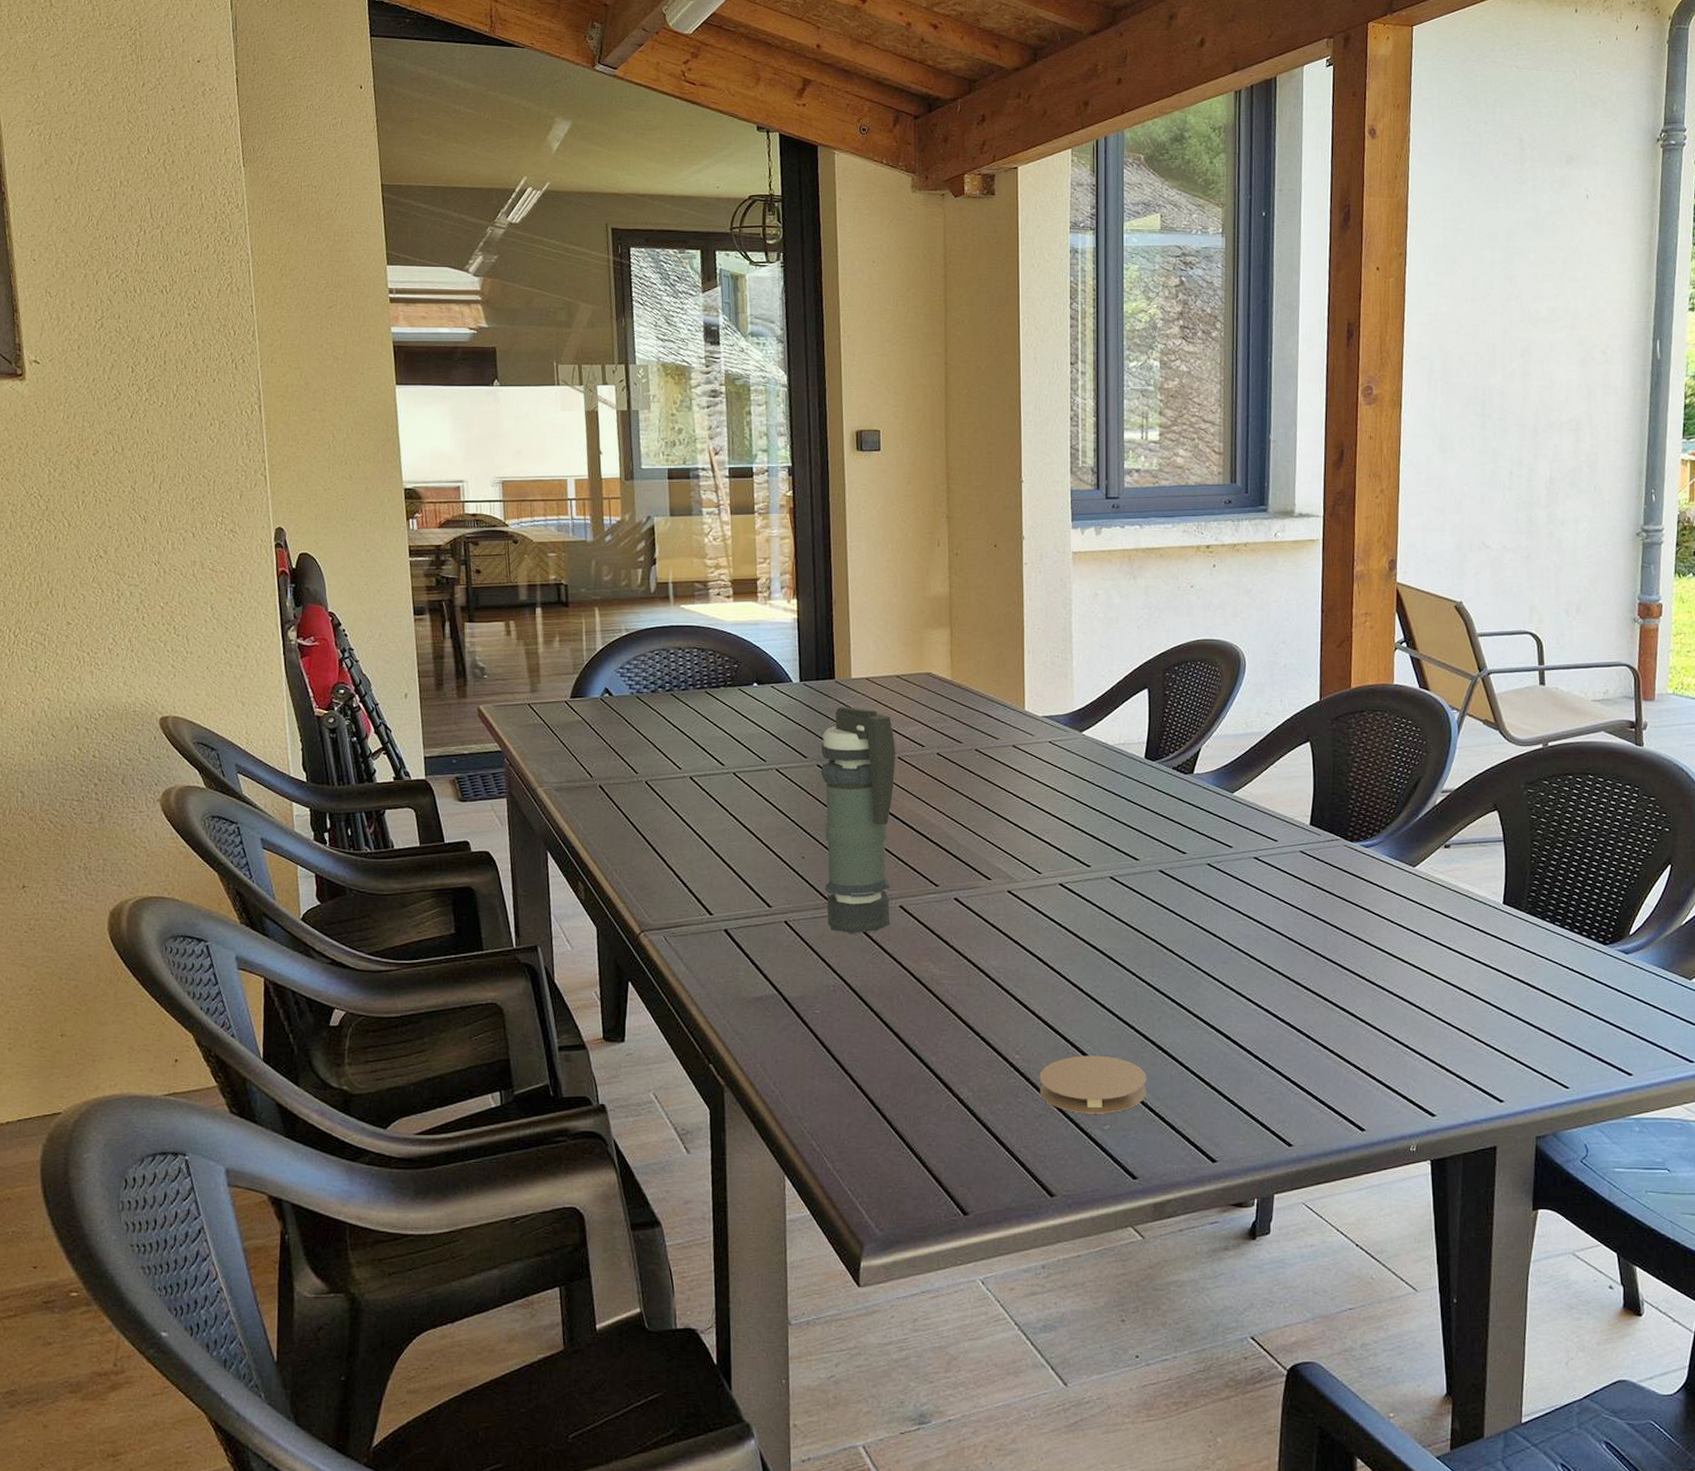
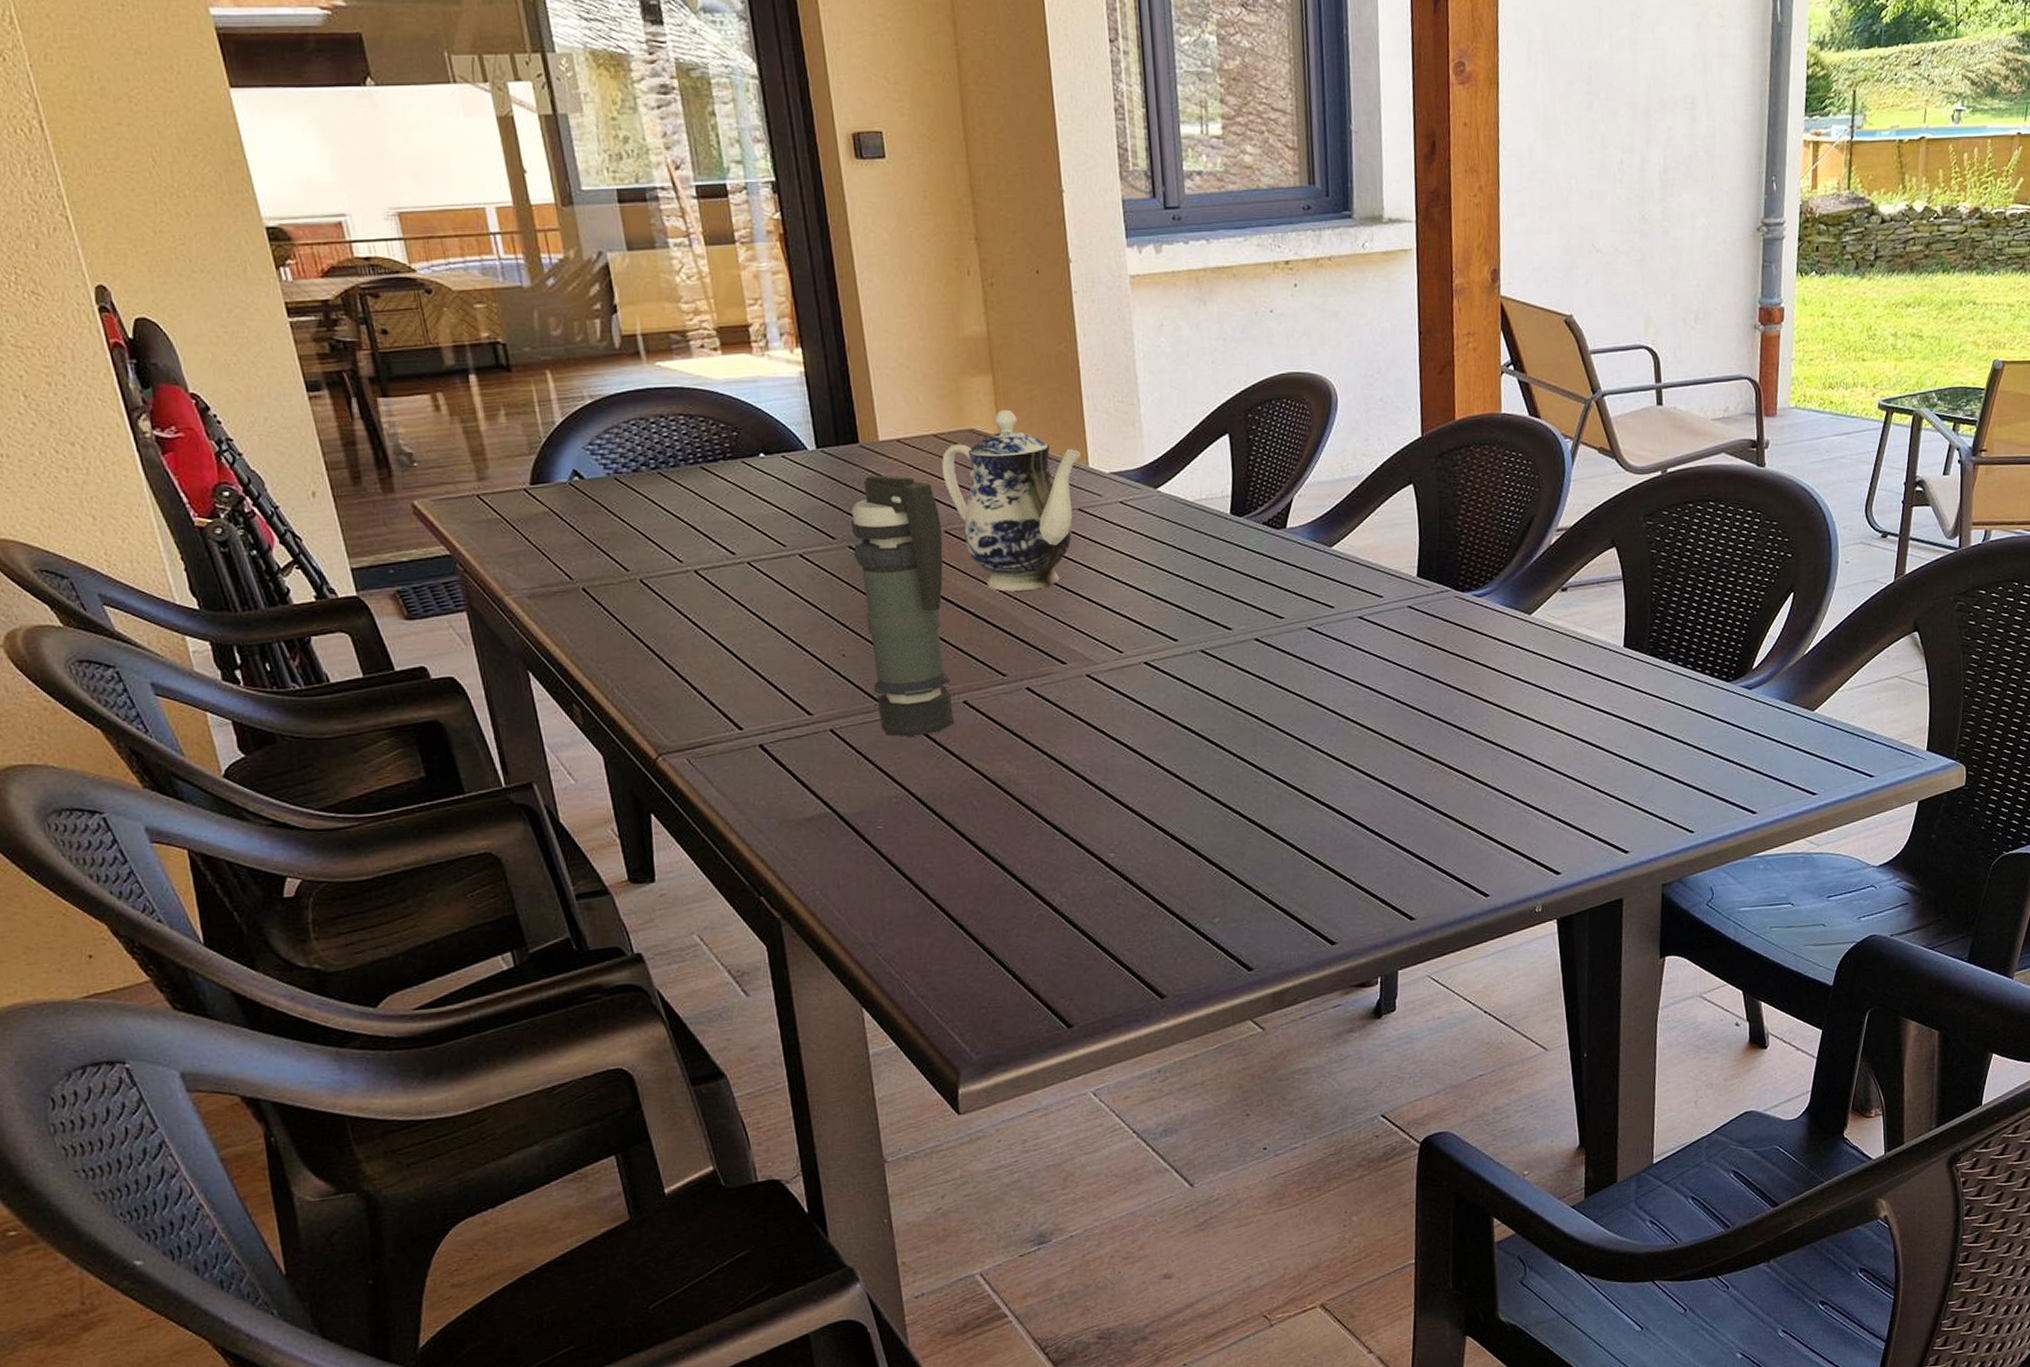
teapot: none [901,658,1018,813] -> present [942,409,1080,592]
coaster: present [1040,1055,1147,1114] -> none [1139,845,1258,909]

